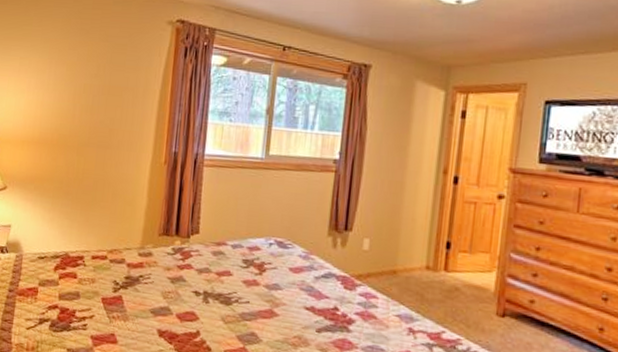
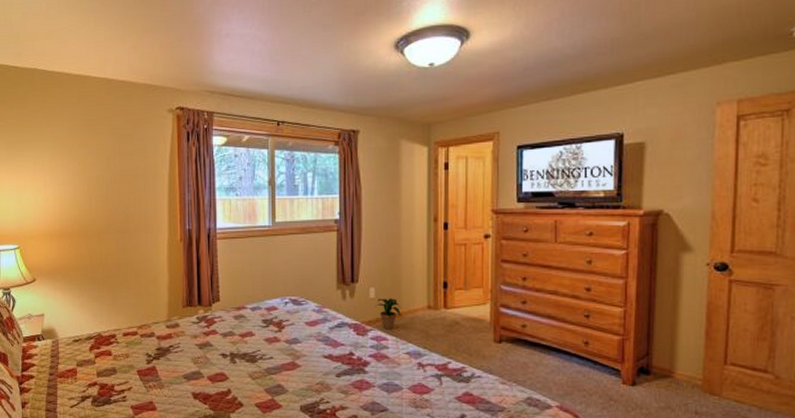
potted plant: none [368,252,396,288] -> present [375,298,401,330]

